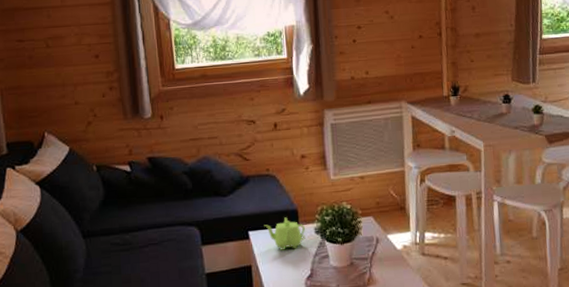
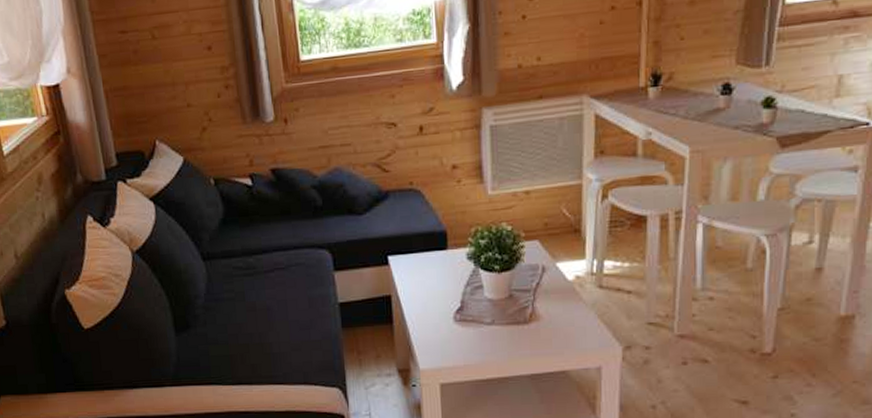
teapot: present [264,217,305,250] -> none [406,240,455,279]

